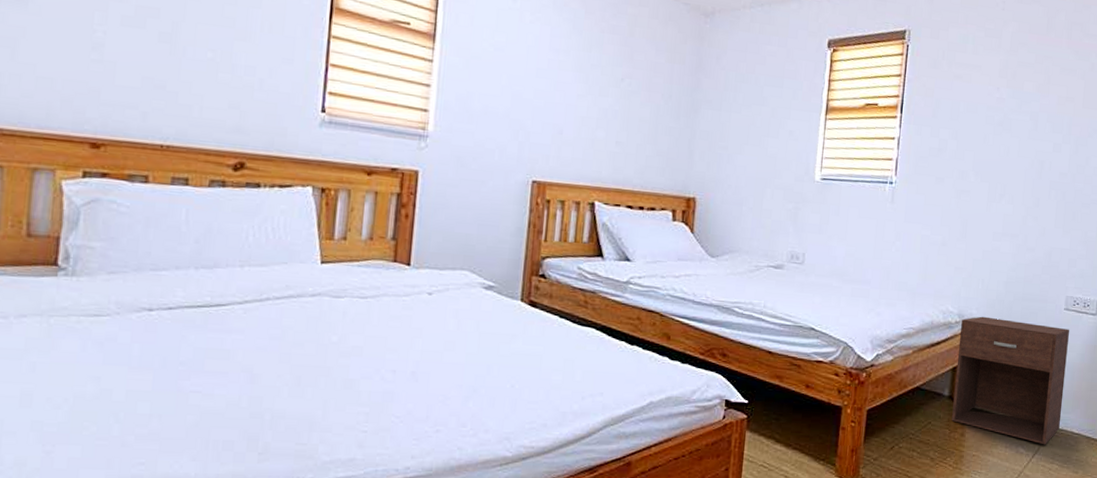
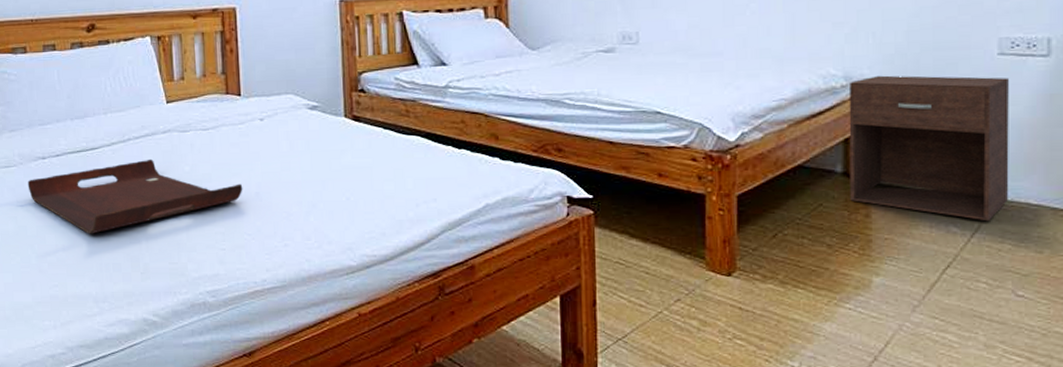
serving tray: none [122,323,398,405] -> present [27,159,243,234]

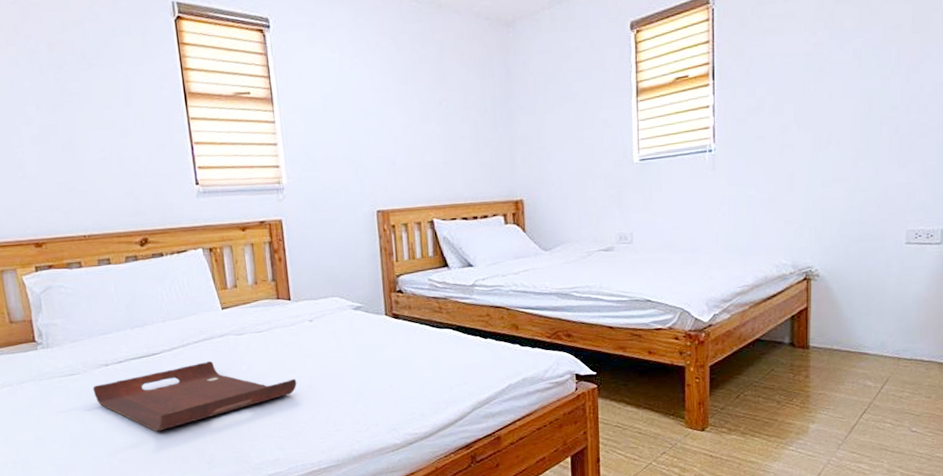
nightstand: present [849,75,1009,222] -> none [795,262,912,376]

